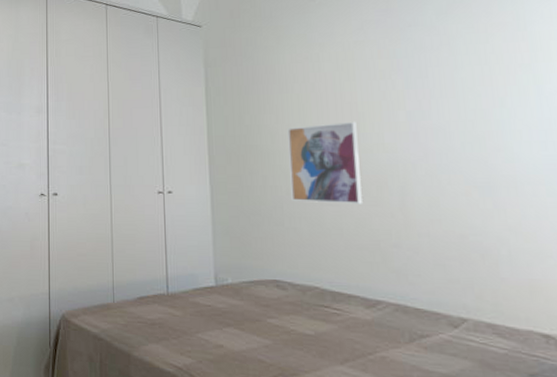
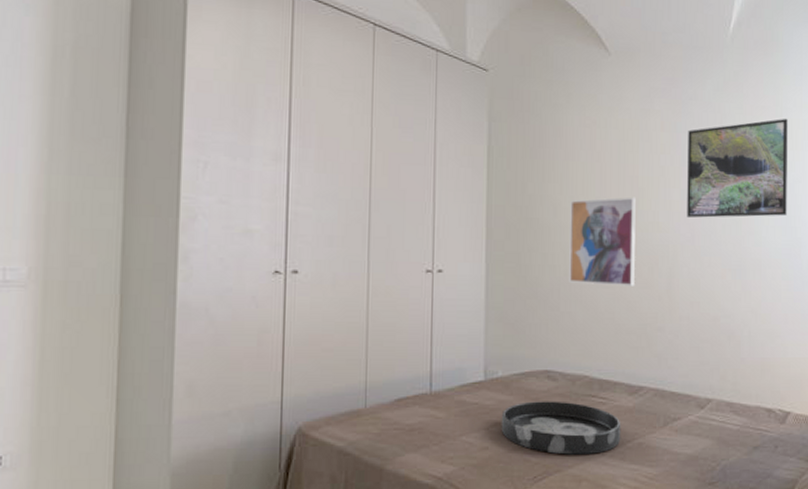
tray: none [233,307,361,363] -> present [501,401,621,455]
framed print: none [410,31,545,138] -> present [687,118,788,219]

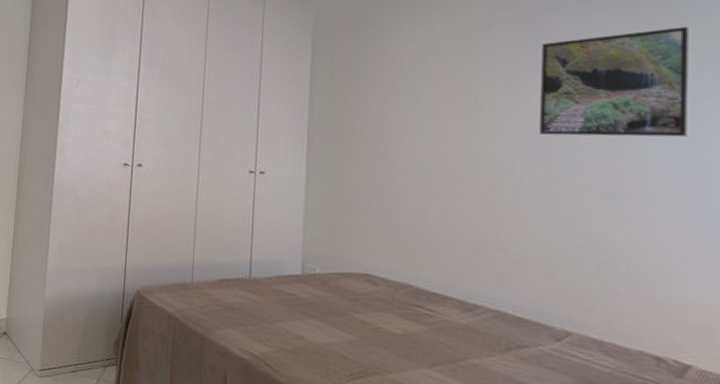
tray: present [501,401,621,455] -> none [317,300,452,365]
wall art: present [569,197,636,286] -> none [393,111,474,202]

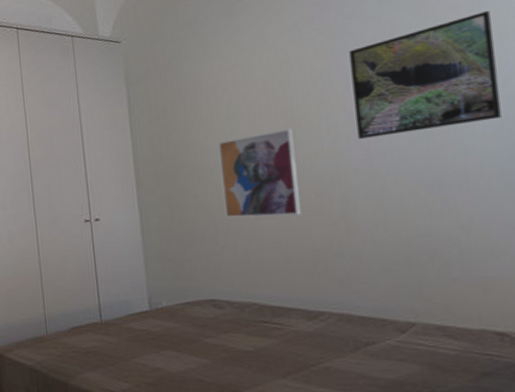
wall art: none [393,111,474,202] -> present [218,128,301,218]

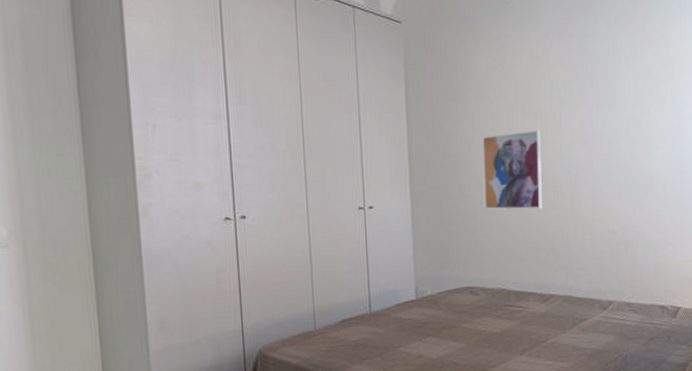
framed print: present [349,10,501,140] -> none [585,48,675,145]

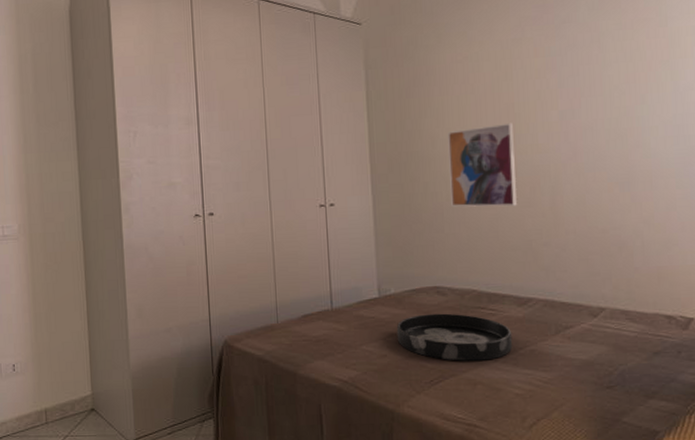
tray: none [432,312,536,357] -> present [396,313,513,361]

